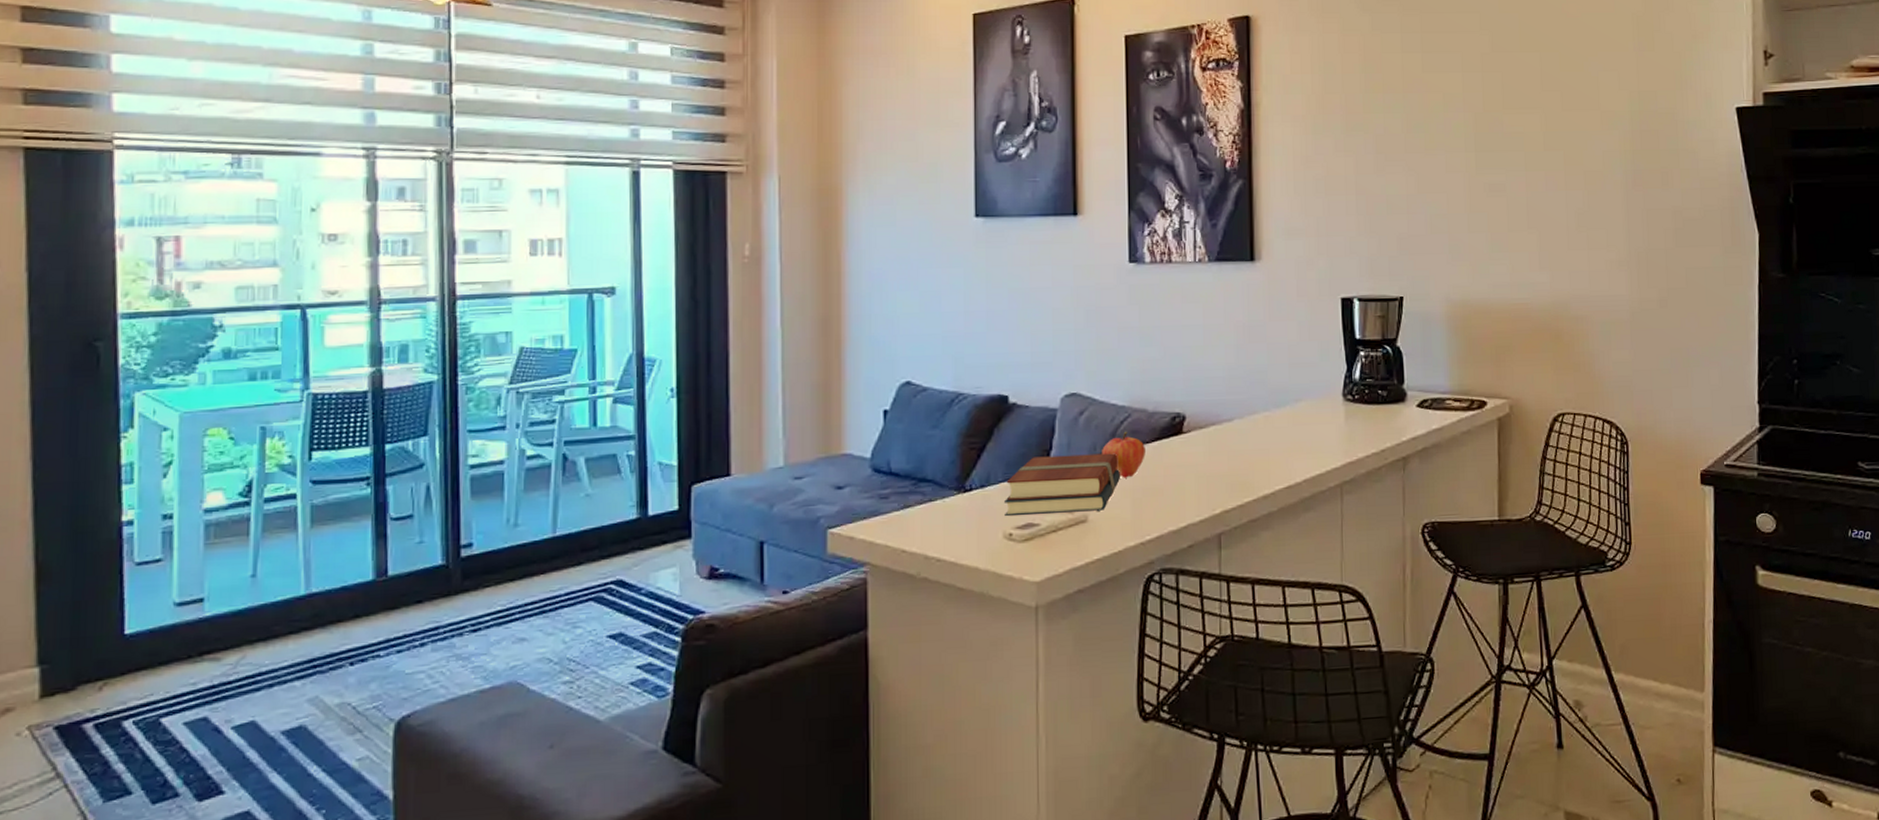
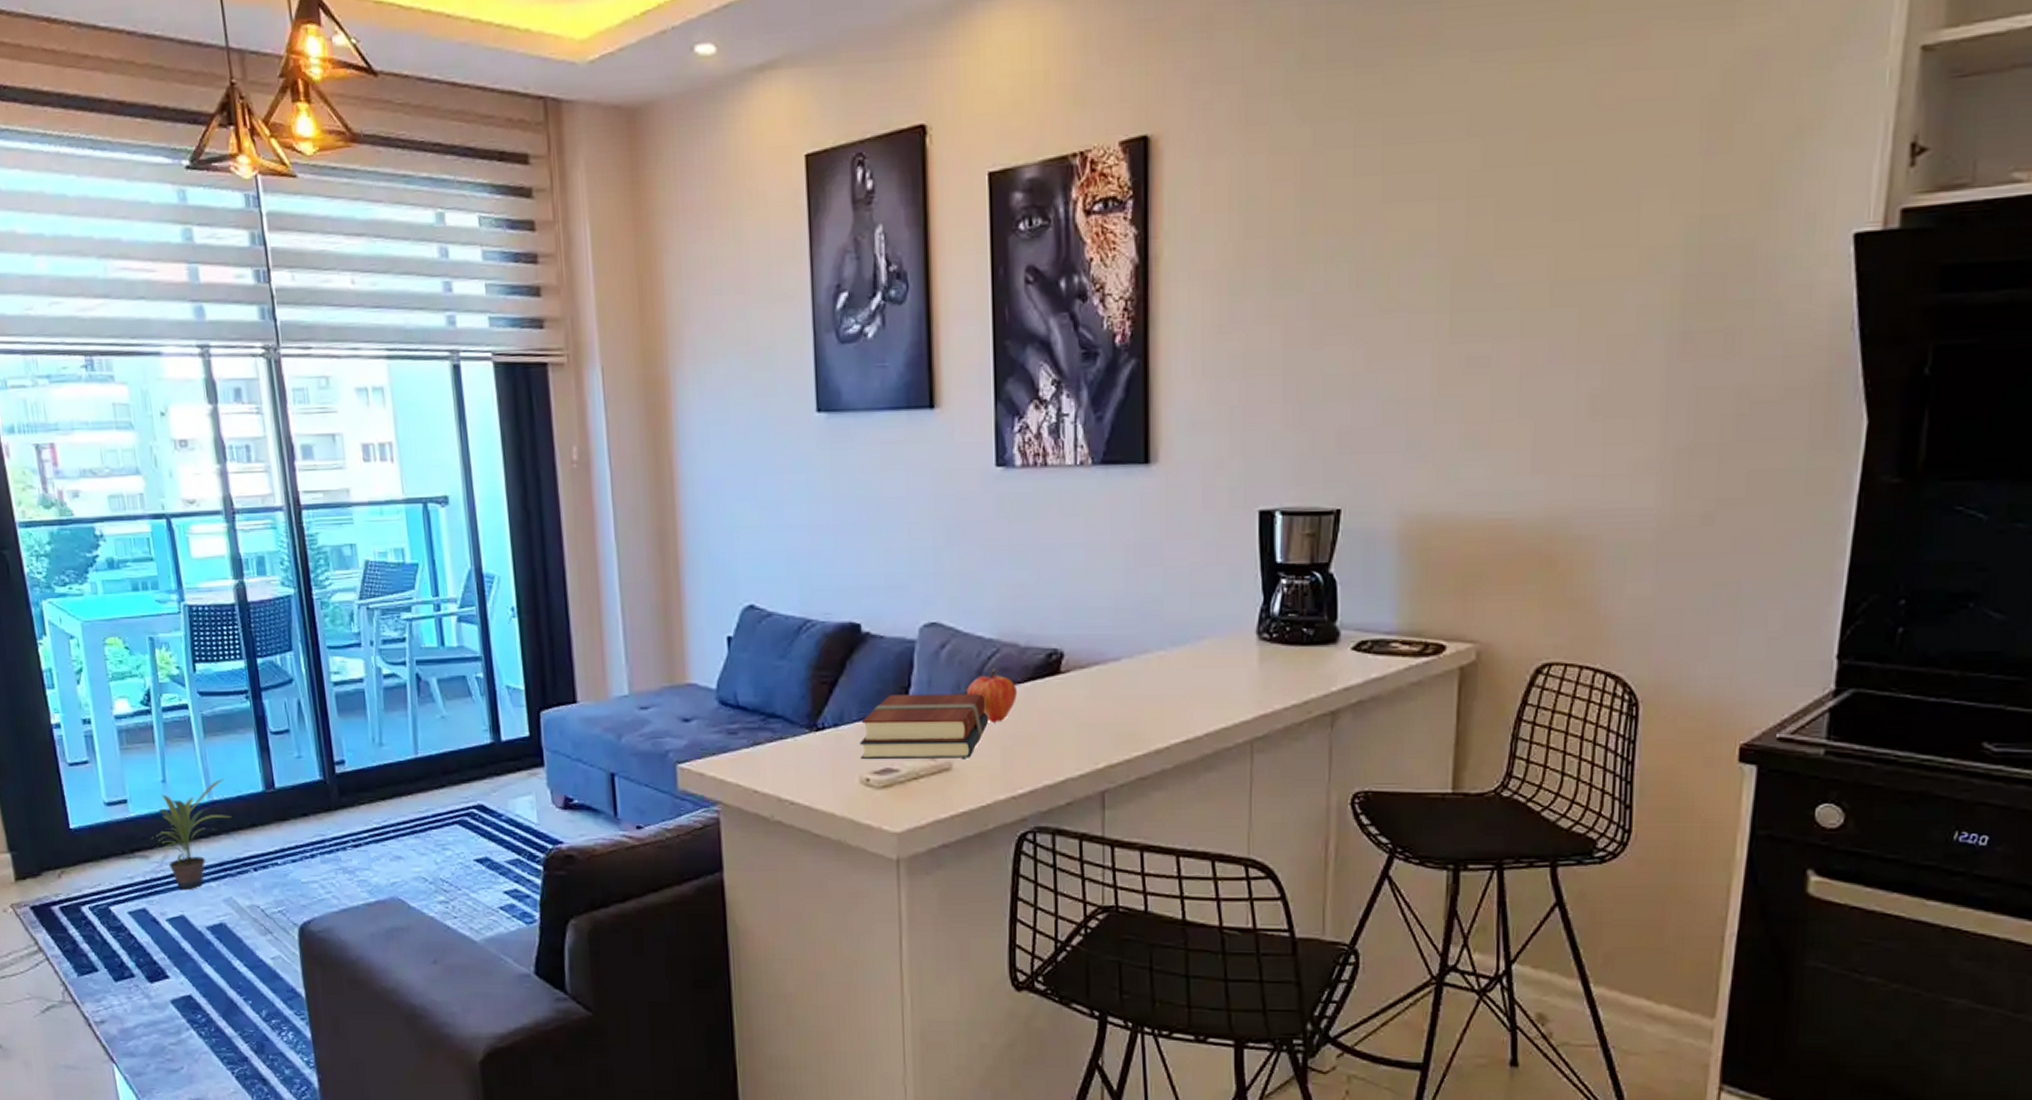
potted plant: none [227,569,331,692] -> present [151,778,232,889]

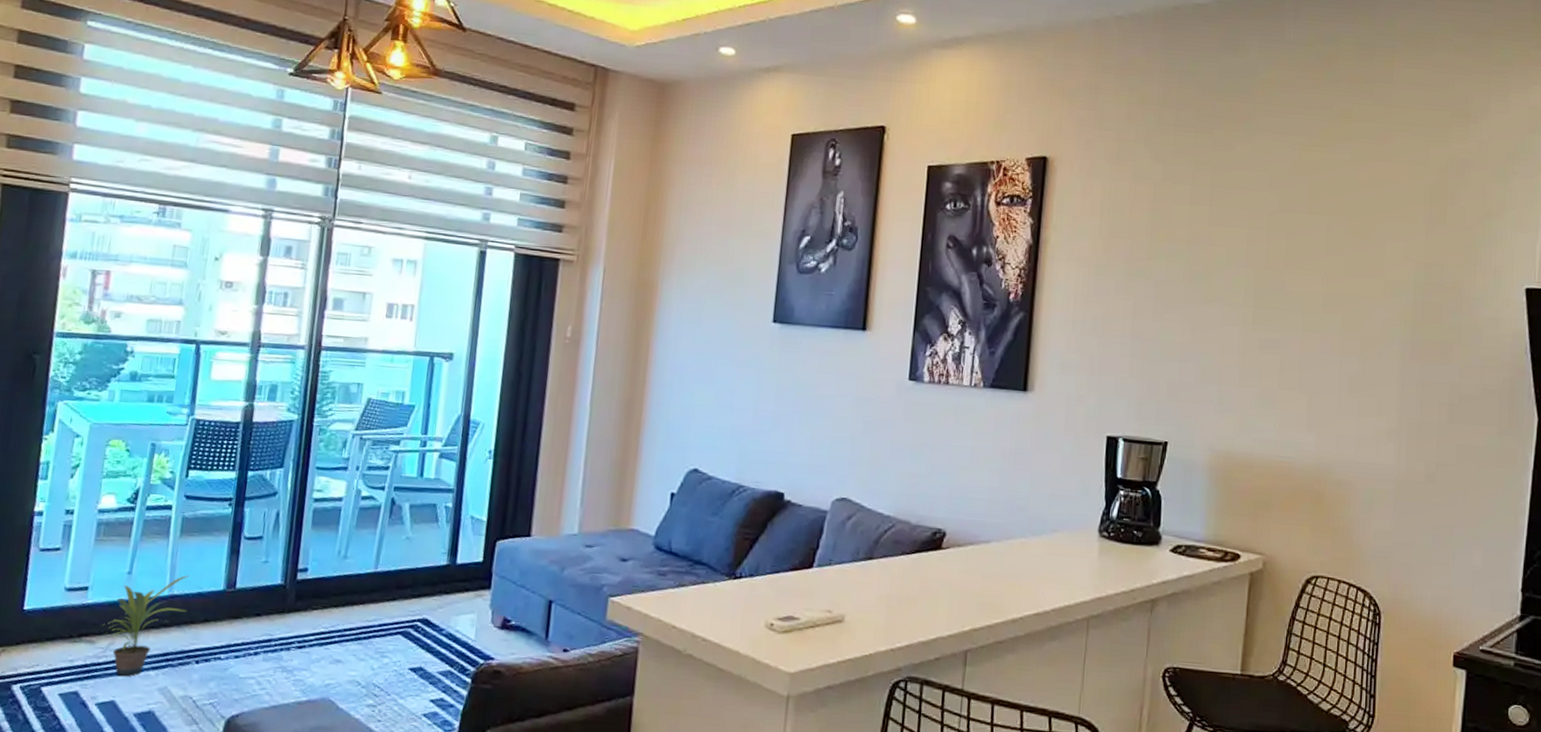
books: present [859,693,989,760] -> none [767,554,880,613]
fruit: present [967,668,1017,723] -> none [864,540,905,585]

